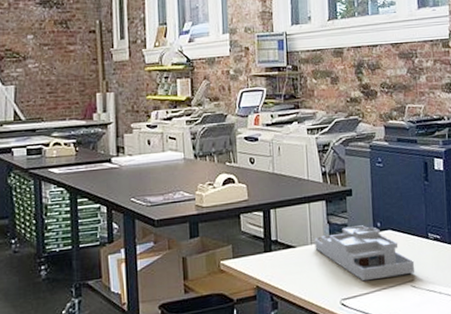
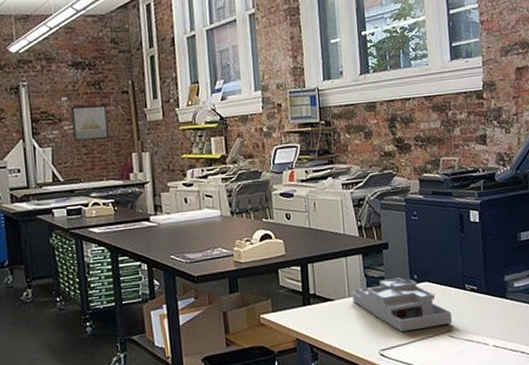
wall art: none [36,44,75,80] -> present [71,105,110,141]

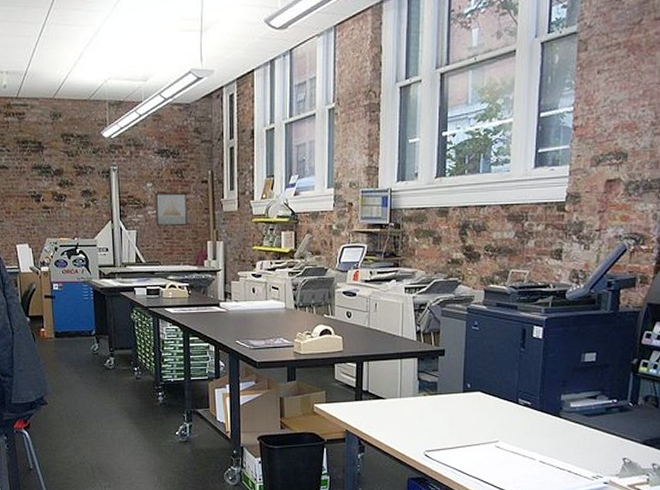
desk organizer: present [352,277,453,333] -> none [404,385,502,437]

